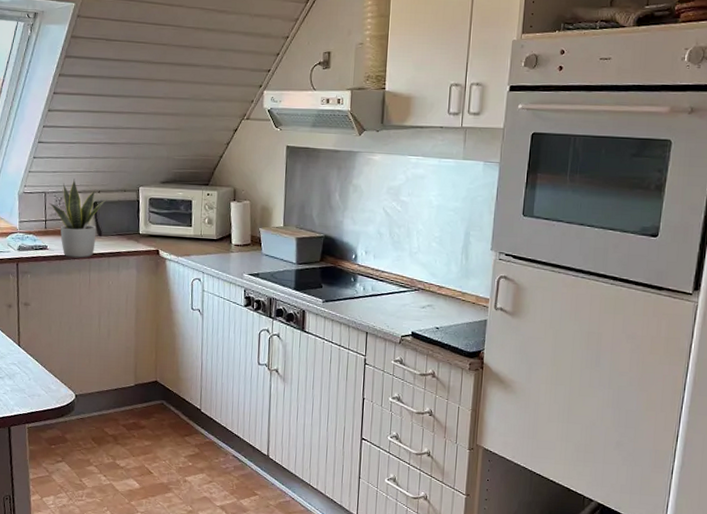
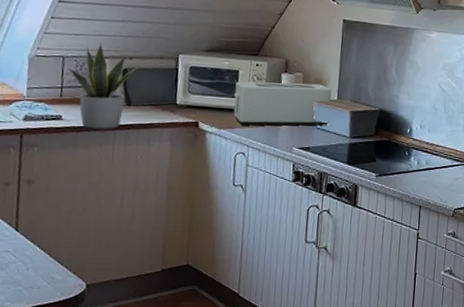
toaster: none [188,210,278,253] -> present [233,81,332,126]

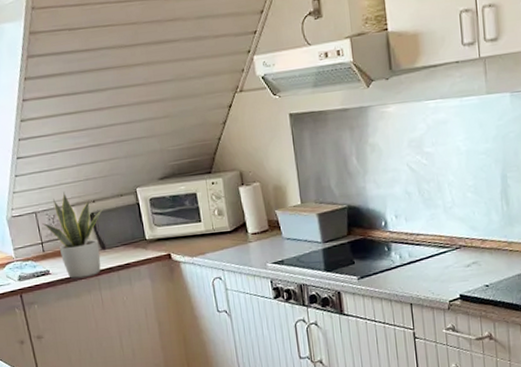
toaster: present [233,81,332,126] -> none [196,190,298,249]

